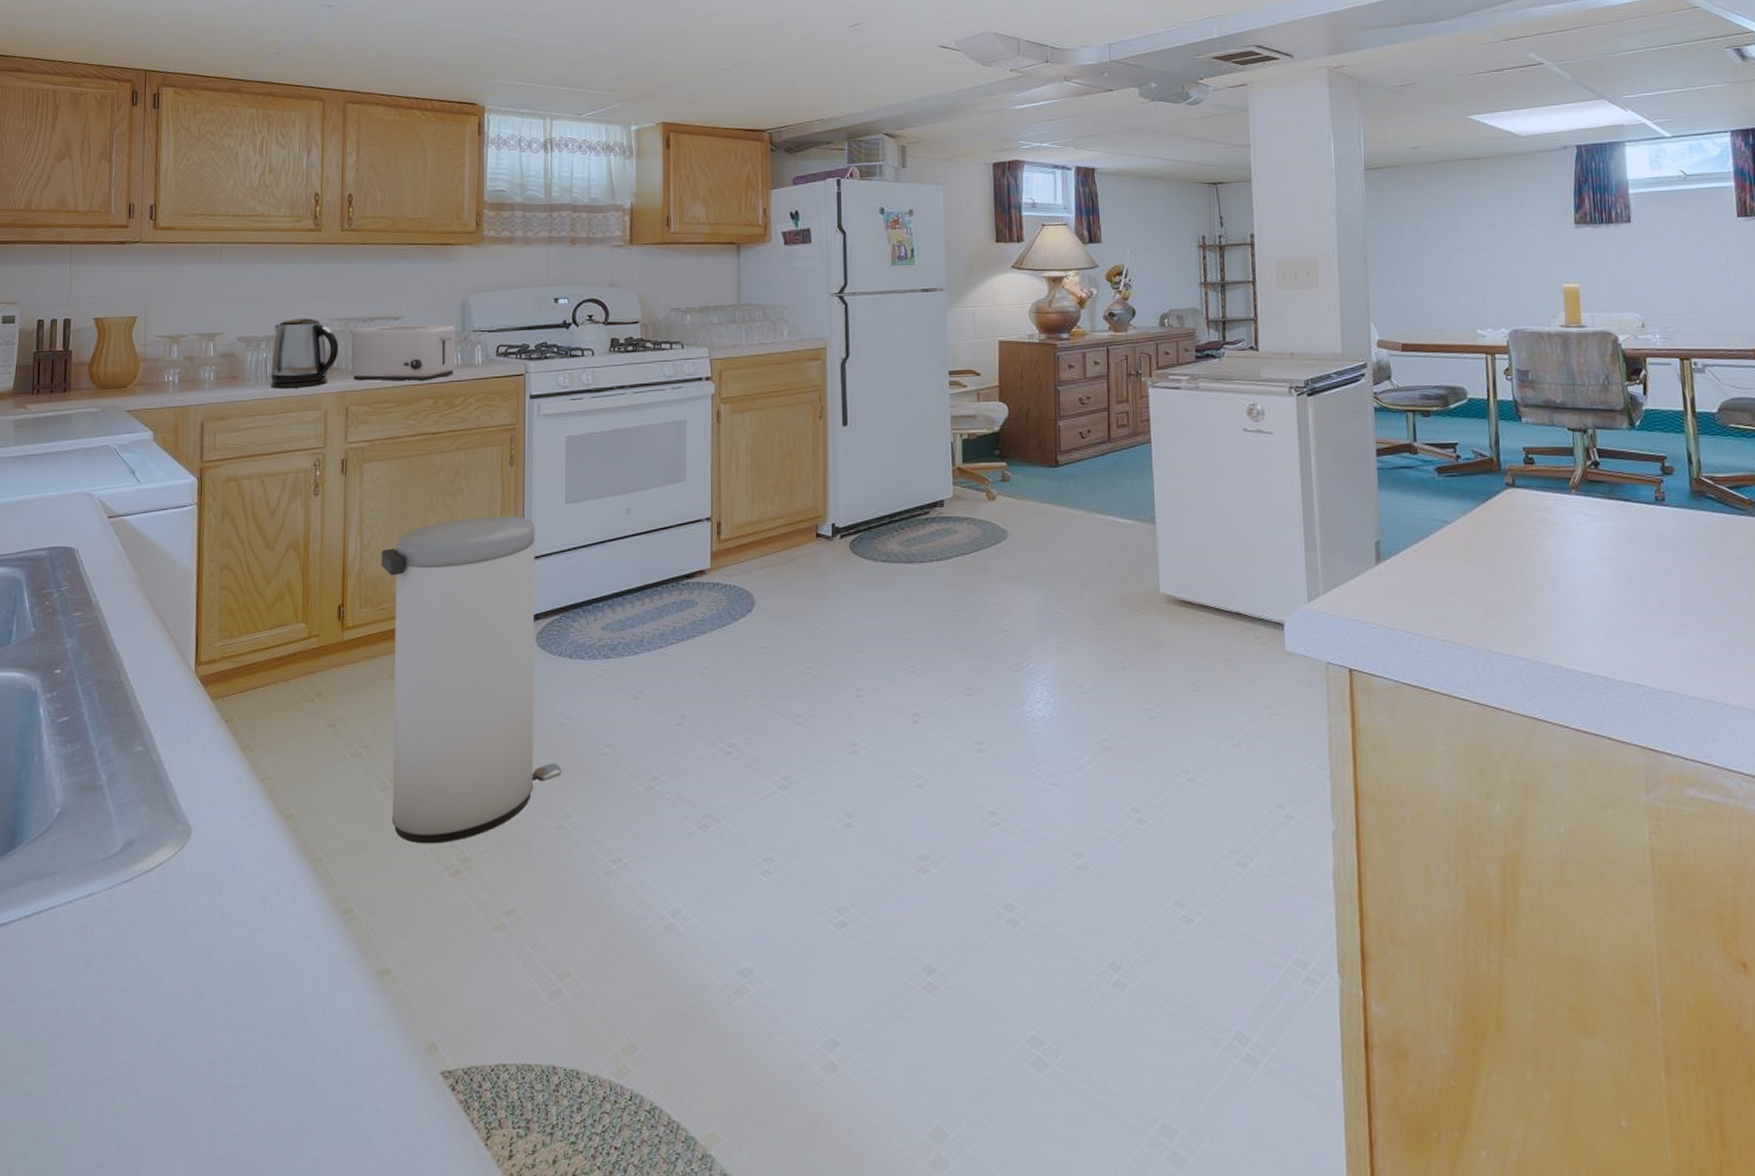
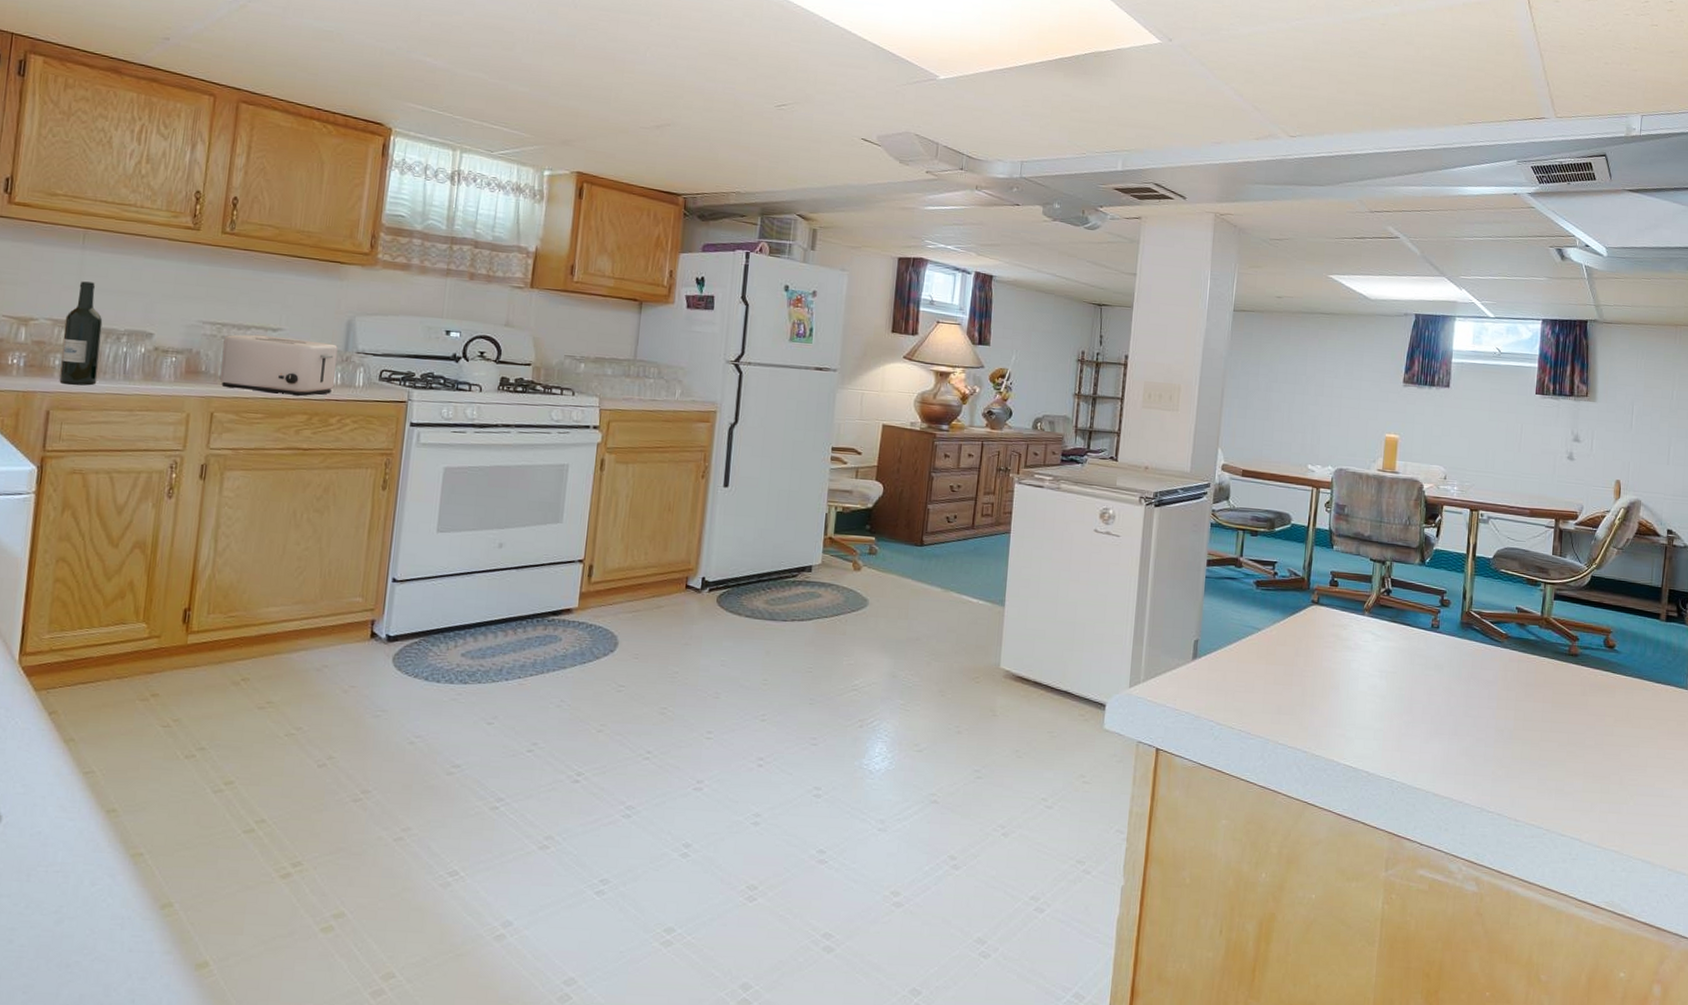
wine bottle: none [209,294,244,396] -> present [59,281,103,386]
kettle: present [271,318,339,390] -> none [129,316,209,389]
pedal bin: present [381,516,562,844] -> none [222,536,406,847]

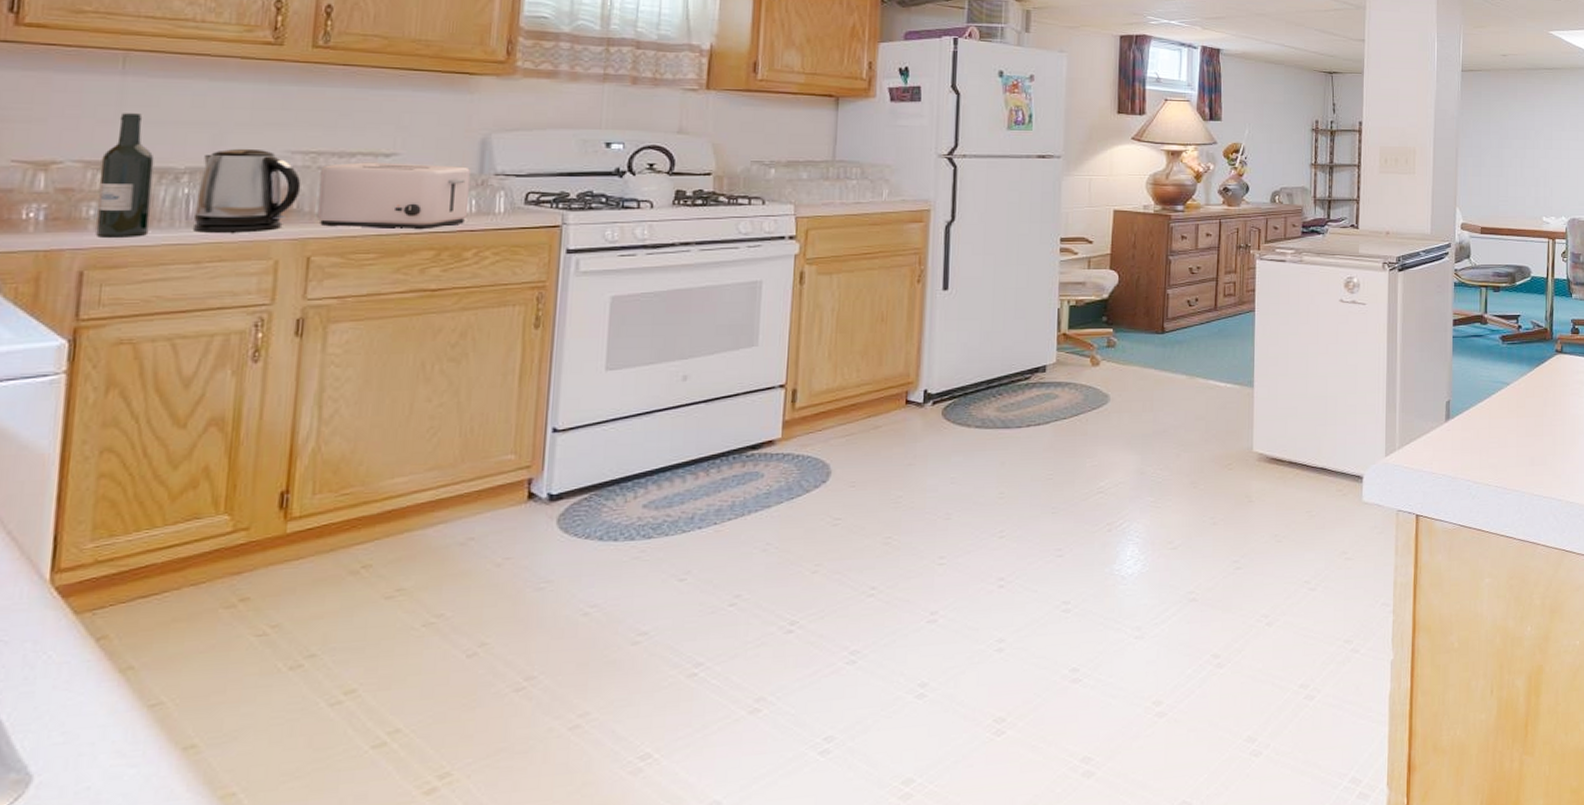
kettle: none [129,316,209,389] -> present [193,148,301,234]

